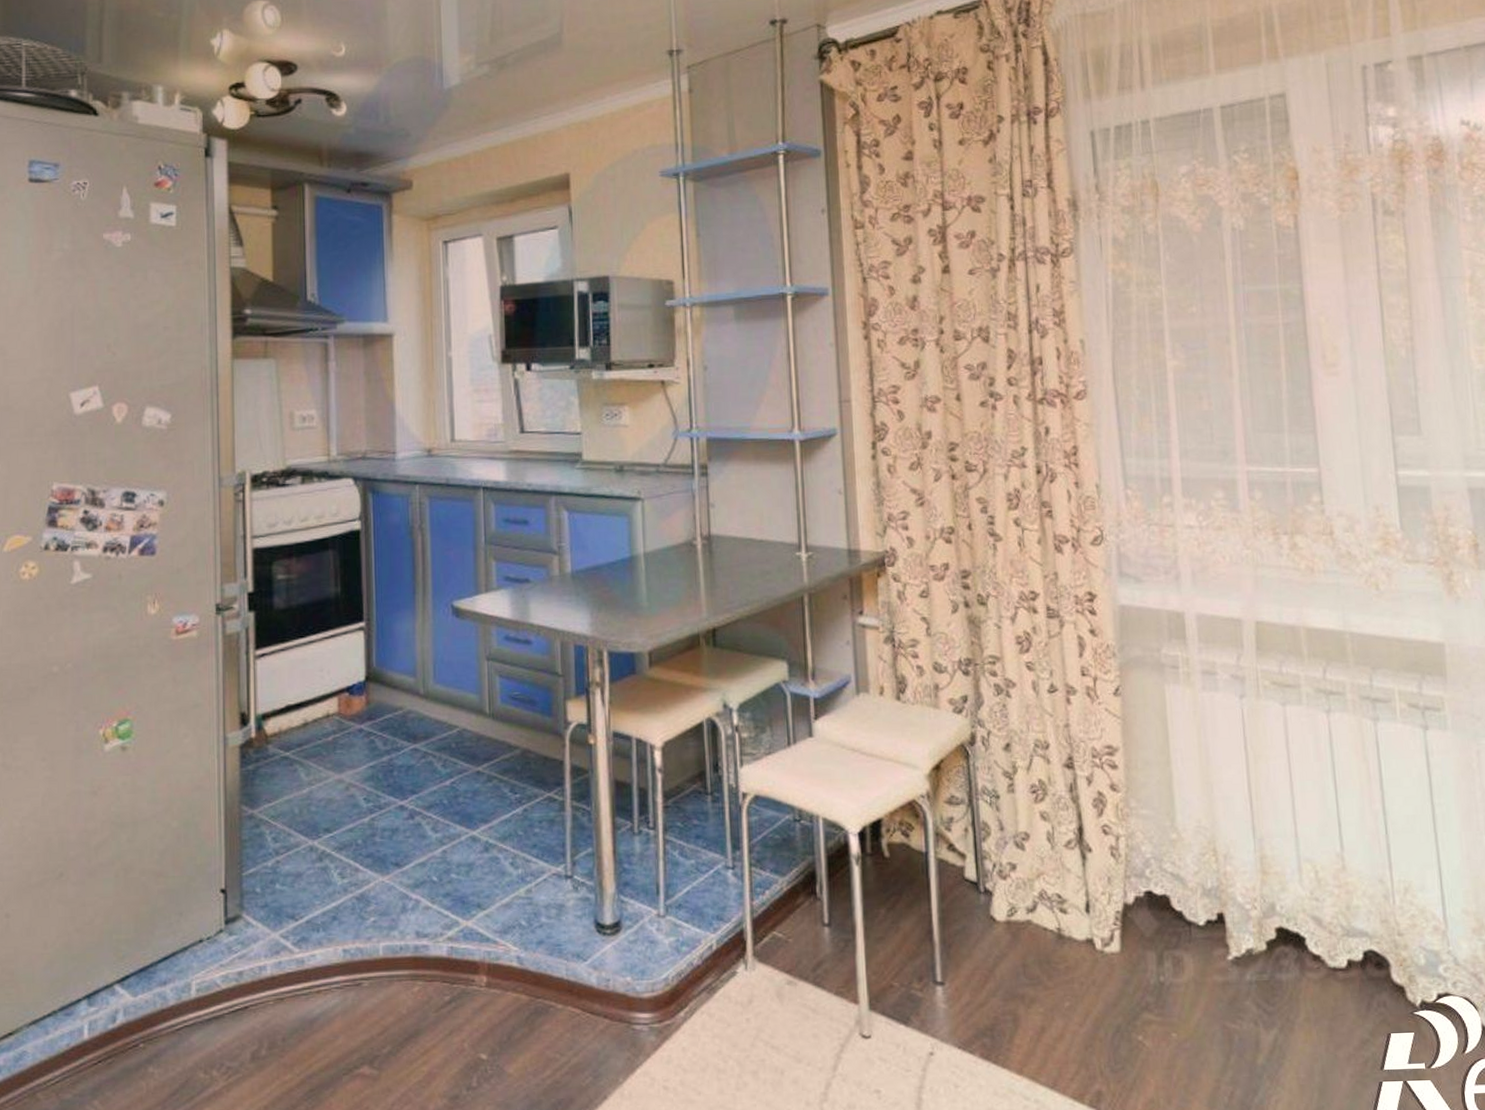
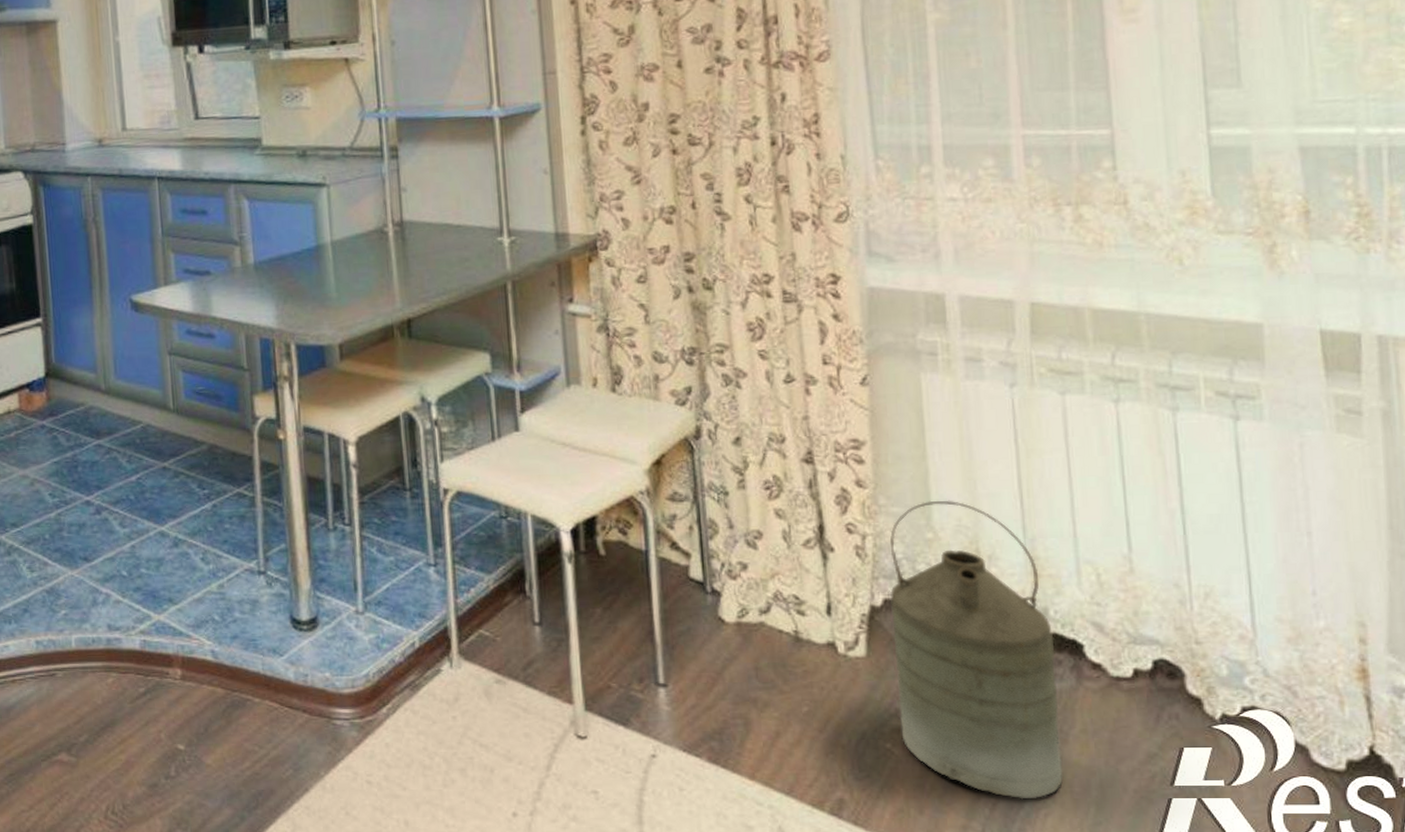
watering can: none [1140,802,1290,1087] -> present [889,500,1063,800]

